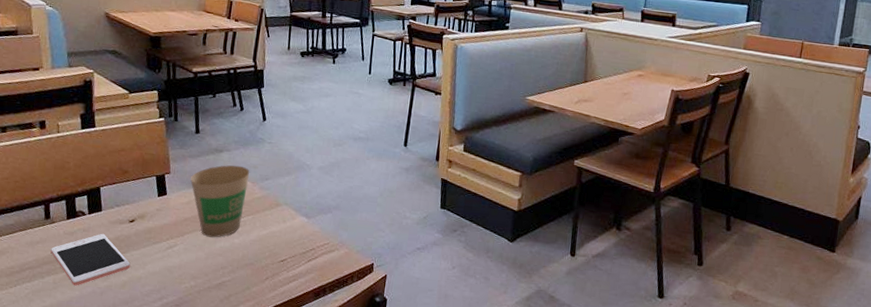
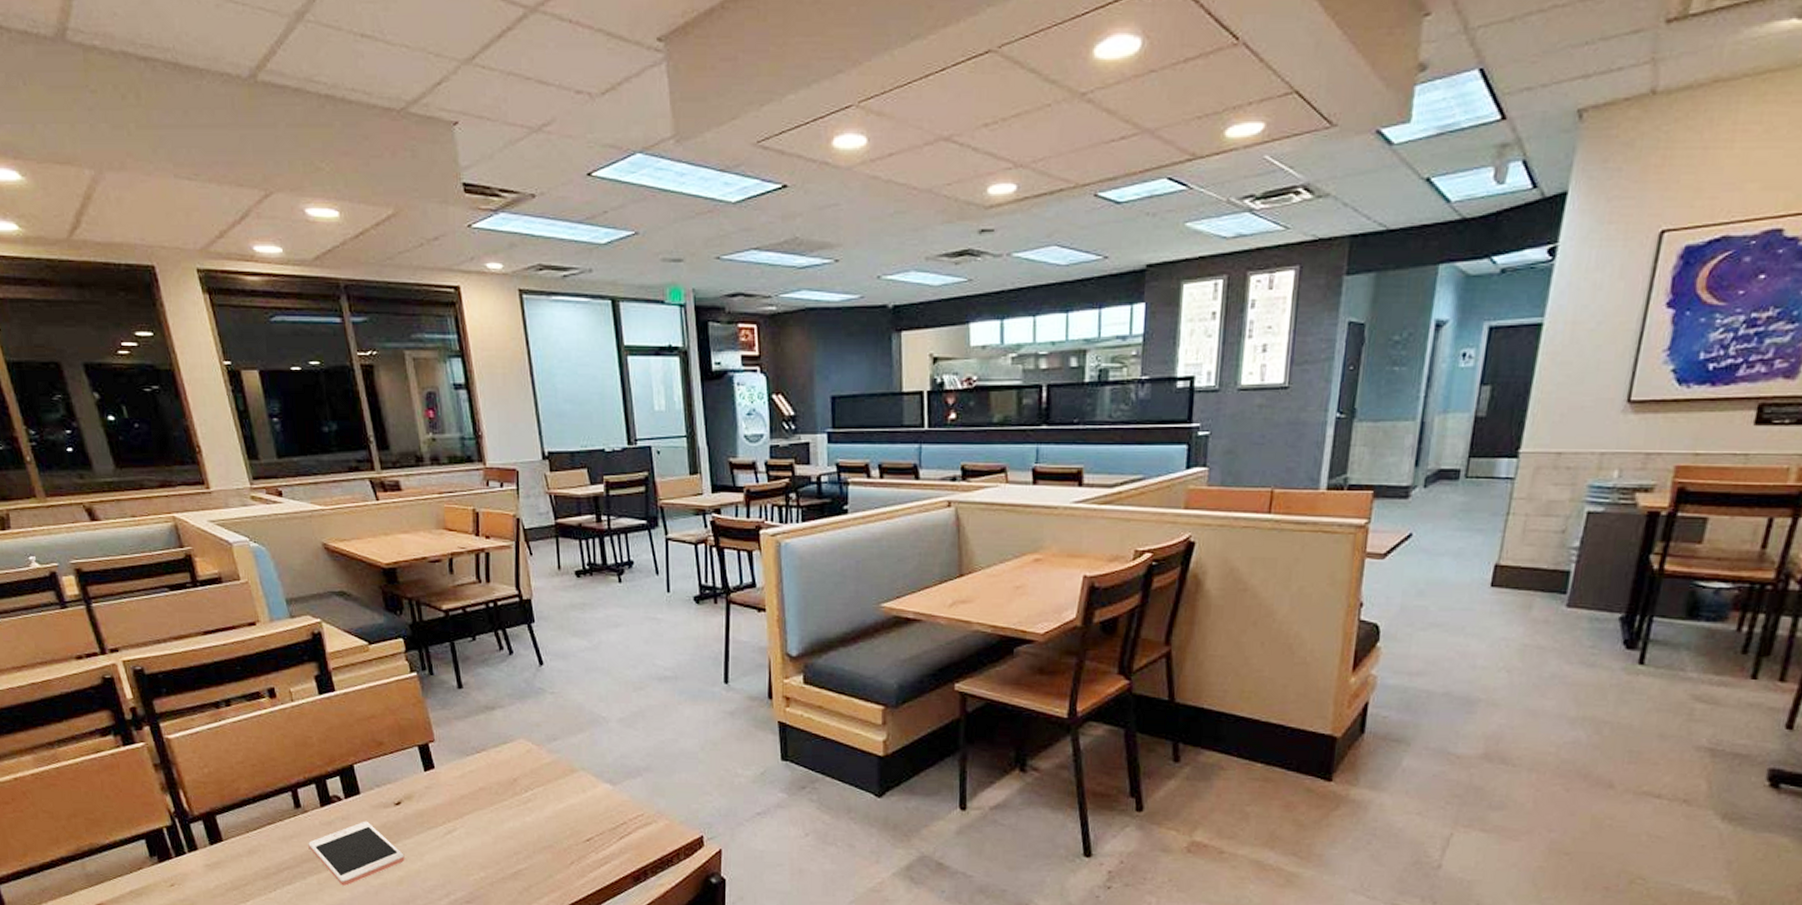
paper cup: present [190,165,250,238] -> none [460,724,533,817]

